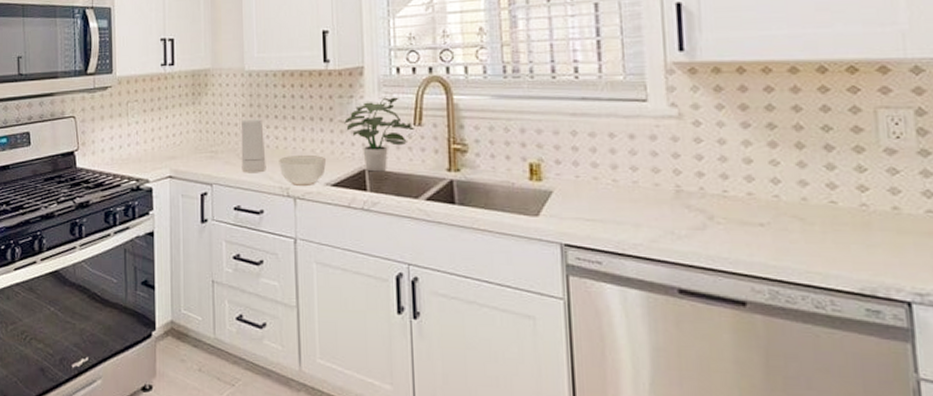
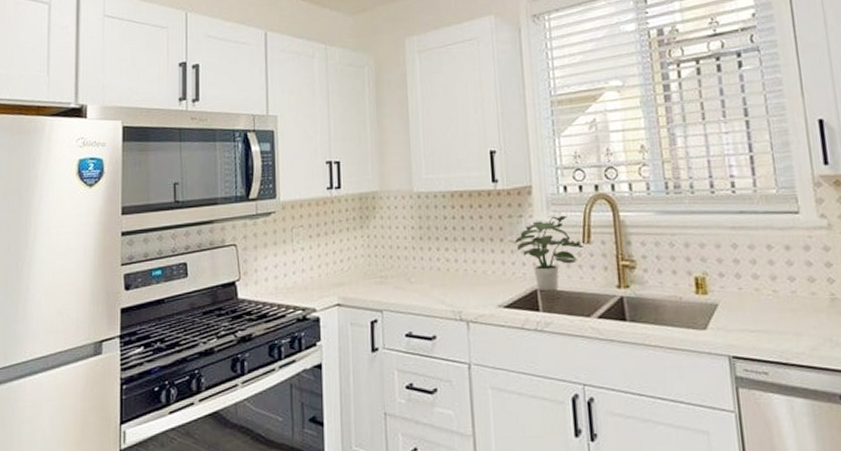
canister: present [240,119,266,173] -> none [410,241,438,298]
bowl: present [279,154,326,187] -> none [450,276,498,310]

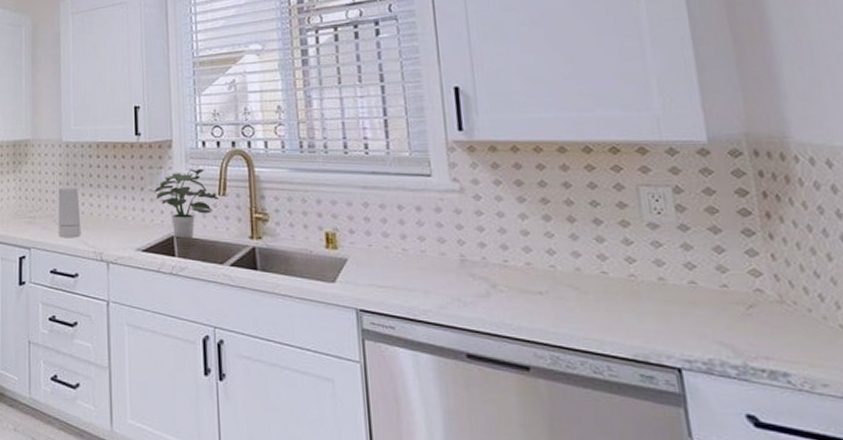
canister: none [410,241,438,298] -> present [58,187,81,238]

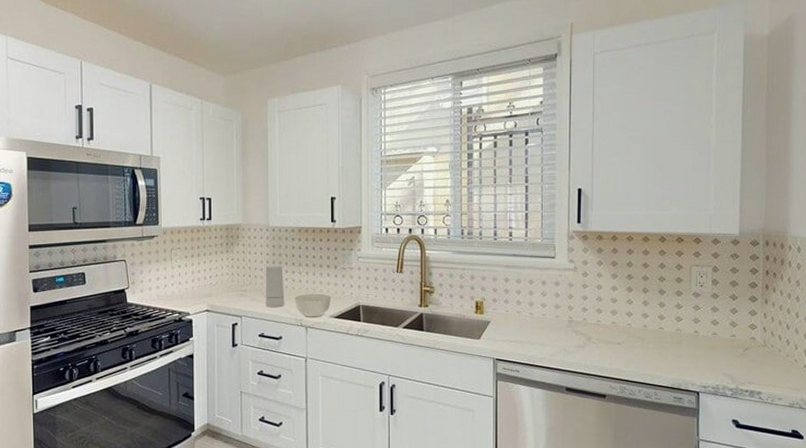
bowl: none [93,221,137,252] -> present [295,293,331,318]
potted plant: present [154,168,219,239] -> none [346,250,397,307]

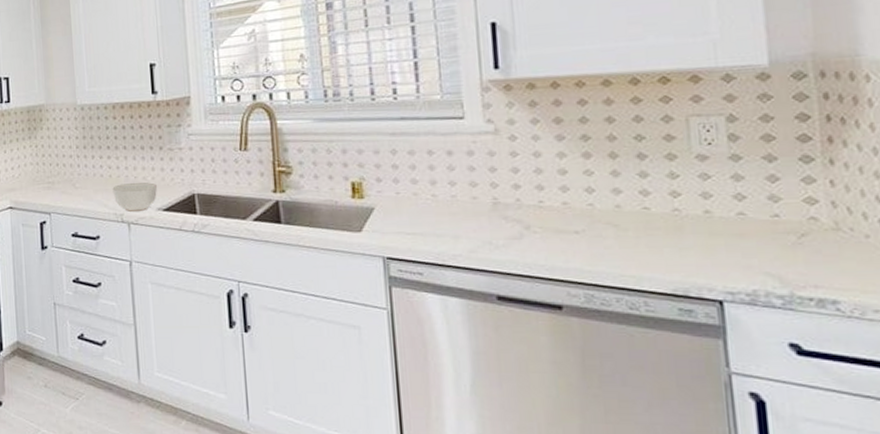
canister: present [265,265,285,308] -> none [75,150,101,202]

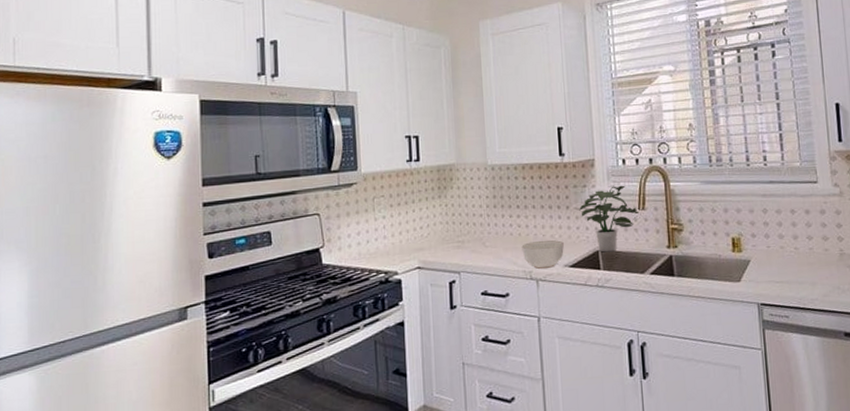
potted plant: none [173,124,240,196] -> present [579,185,639,253]

